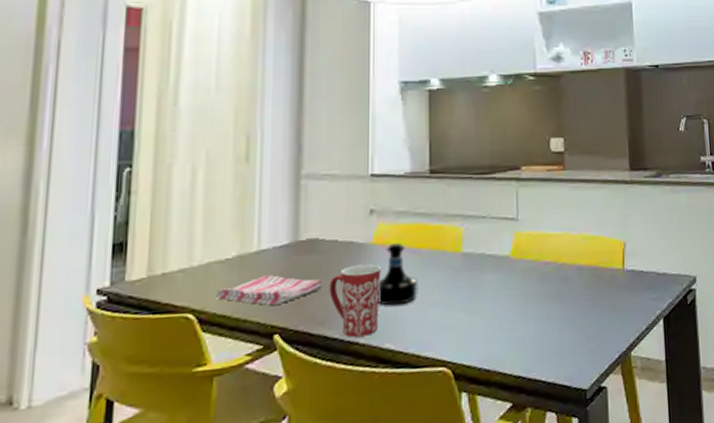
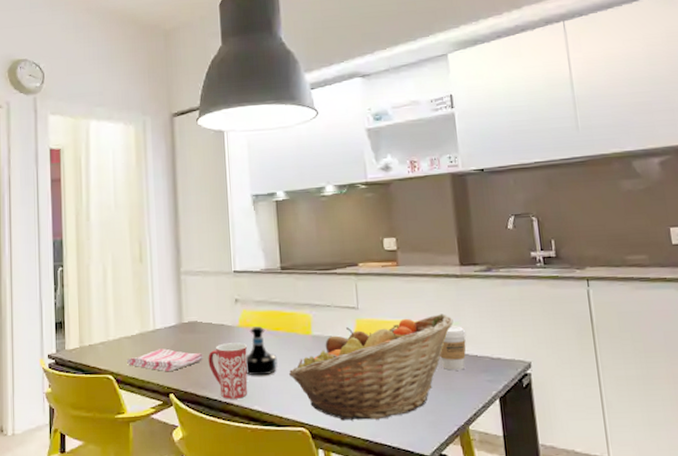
fruit basket: none [431,224,620,356] -> present [288,314,453,421]
coffee cup: none [604,237,633,289] -> present [440,325,466,371]

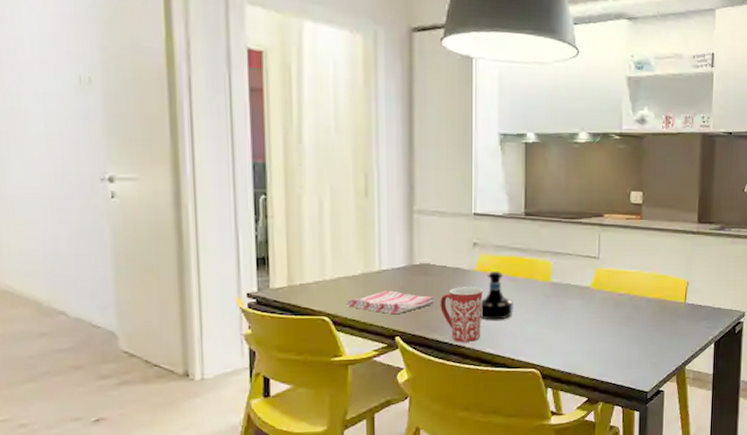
fruit basket: present [288,314,453,421] -> none [524,267,685,362]
coffee cup: present [440,325,466,371] -> none [669,277,695,318]

